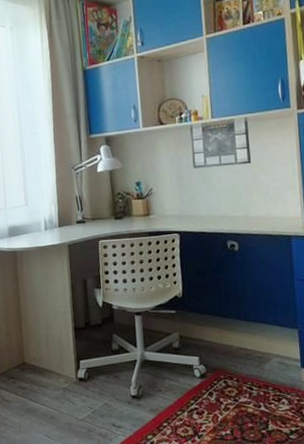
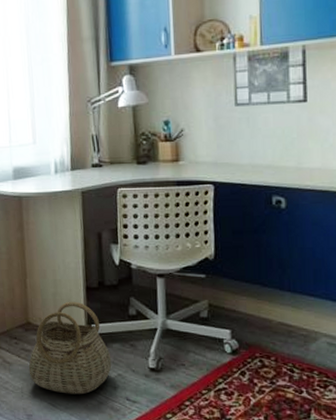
basket: none [25,341,99,425] -> present [28,301,112,395]

